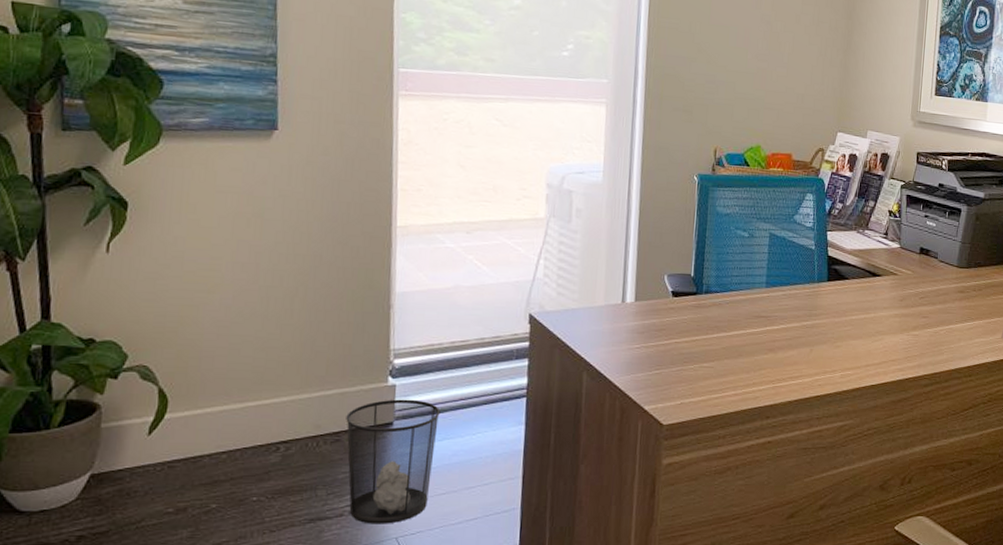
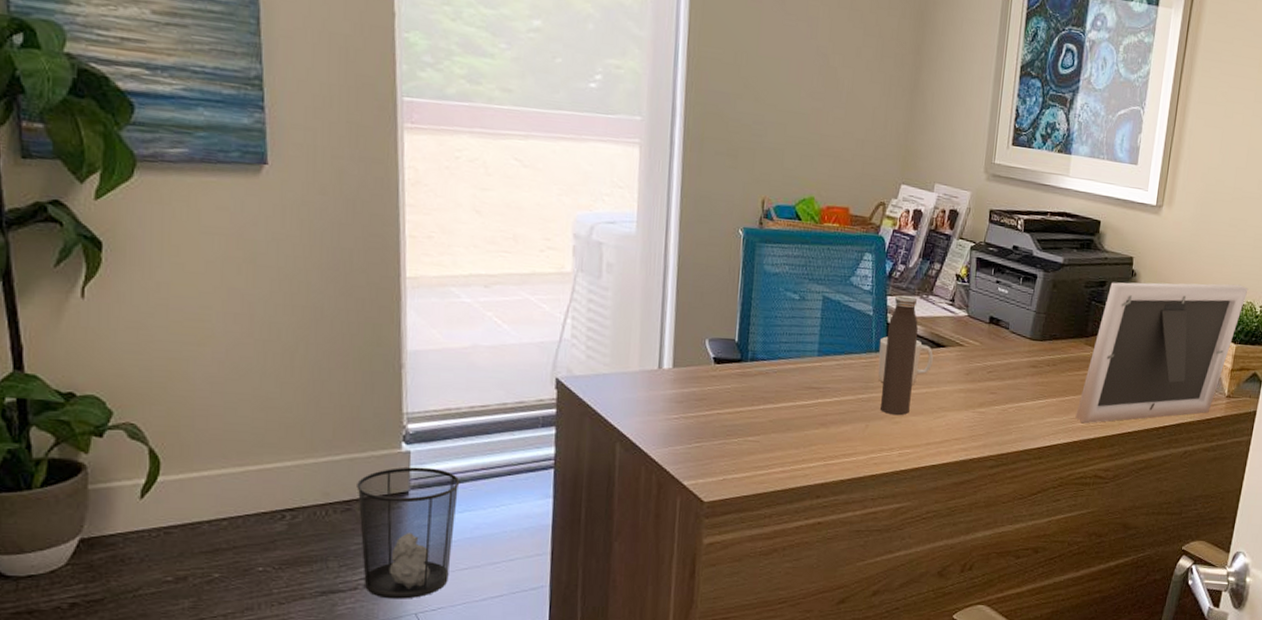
mug: none [820,268,870,312] -> present [877,336,934,385]
water bottle: none [823,230,856,339] -> present [880,295,918,415]

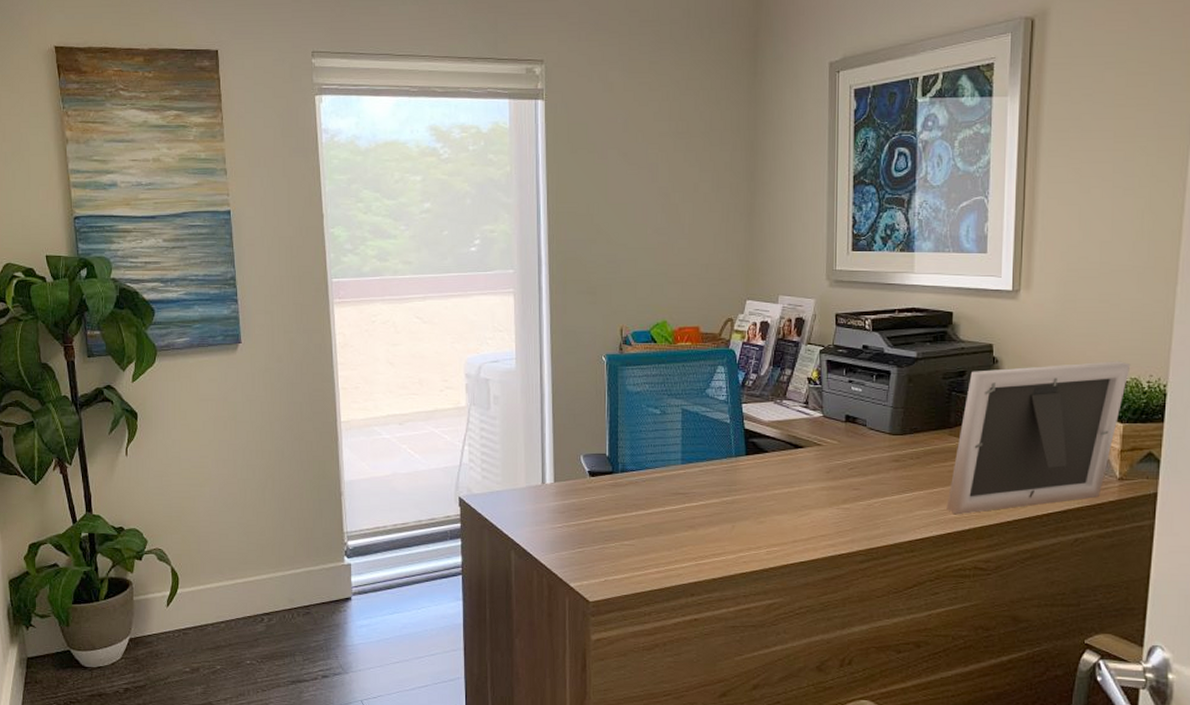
waste bin: present [357,467,460,599] -> none [313,576,389,688]
mug: present [877,336,934,385] -> none [738,441,792,486]
water bottle: present [880,295,918,415] -> none [745,401,774,514]

